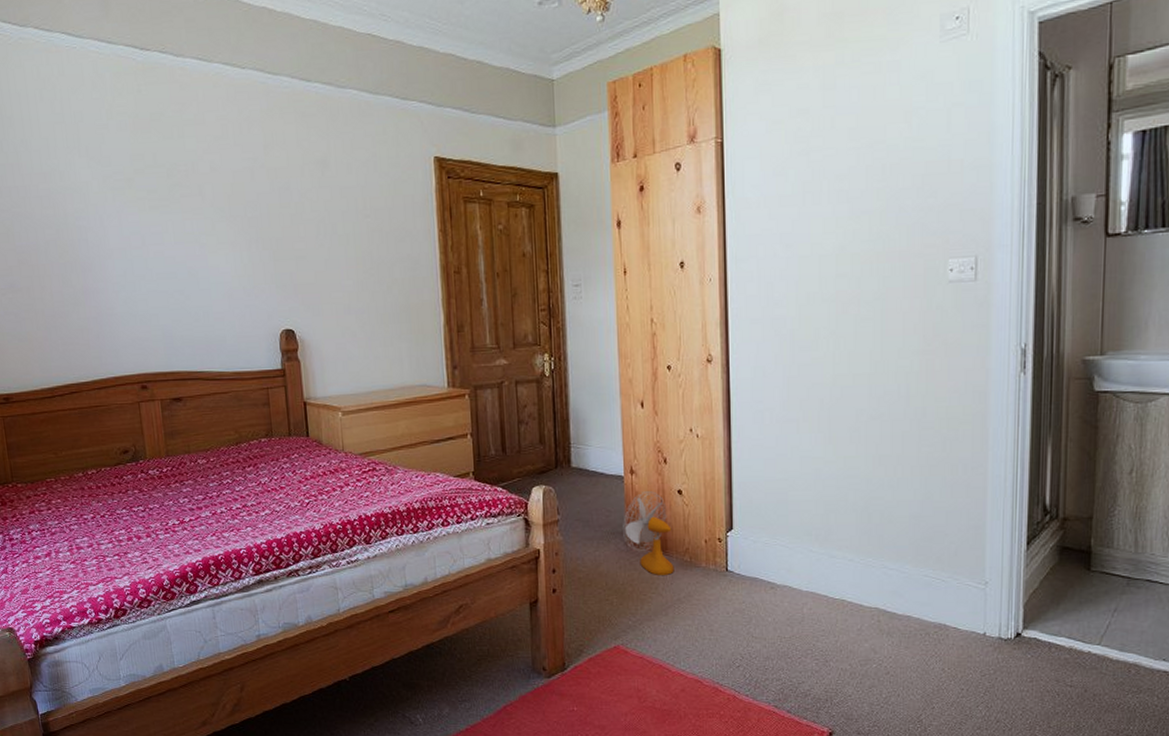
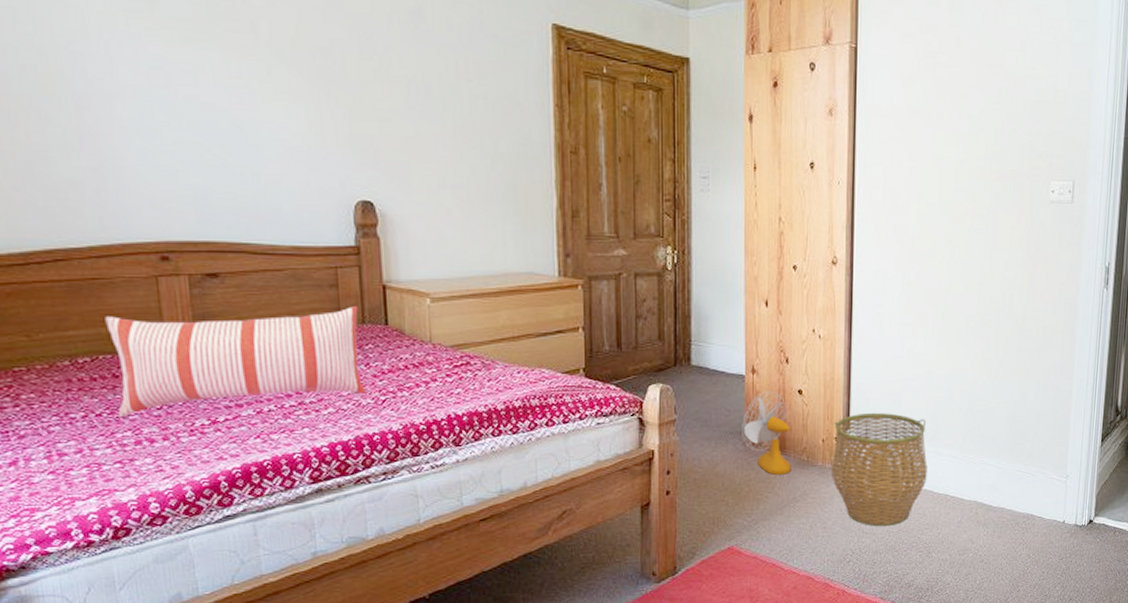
pillow: none [105,420,293,519] -> present [105,305,365,418]
basket: none [716,512,820,631] -> present [831,412,927,526]

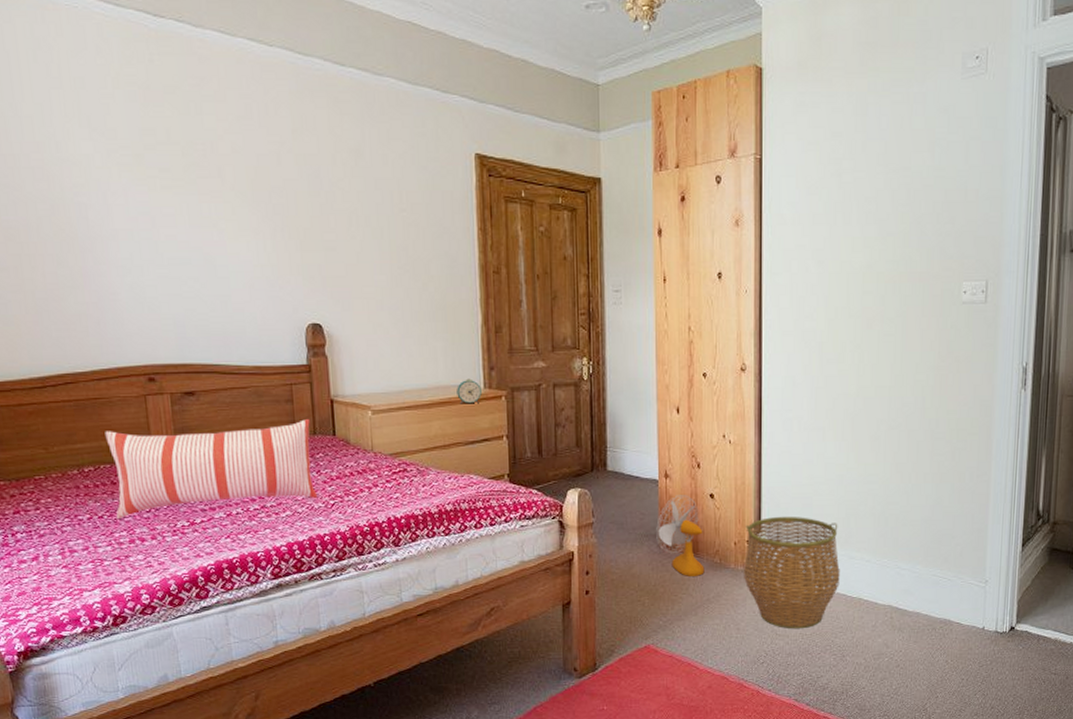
alarm clock: none [528,265,556,293] -> present [457,378,482,404]

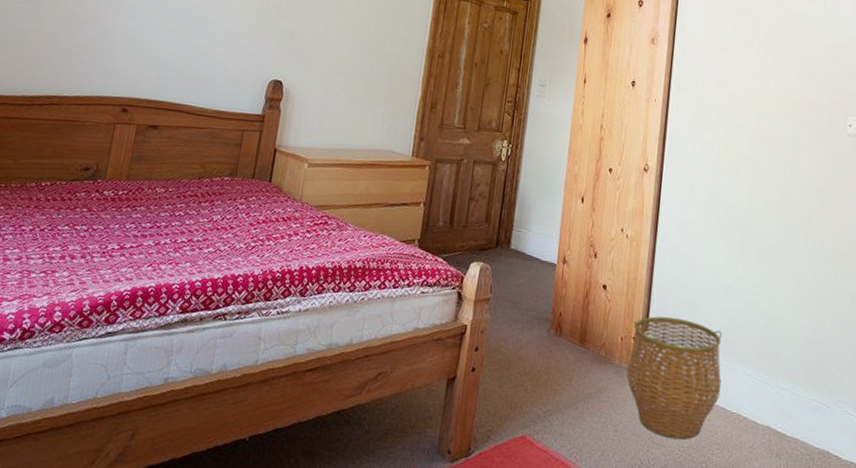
pillow: present [105,418,317,520] -> none [55,151,252,238]
alarm clock: present [457,378,482,404] -> none [386,145,409,170]
desk fan: present [656,495,705,576] -> none [547,281,593,368]

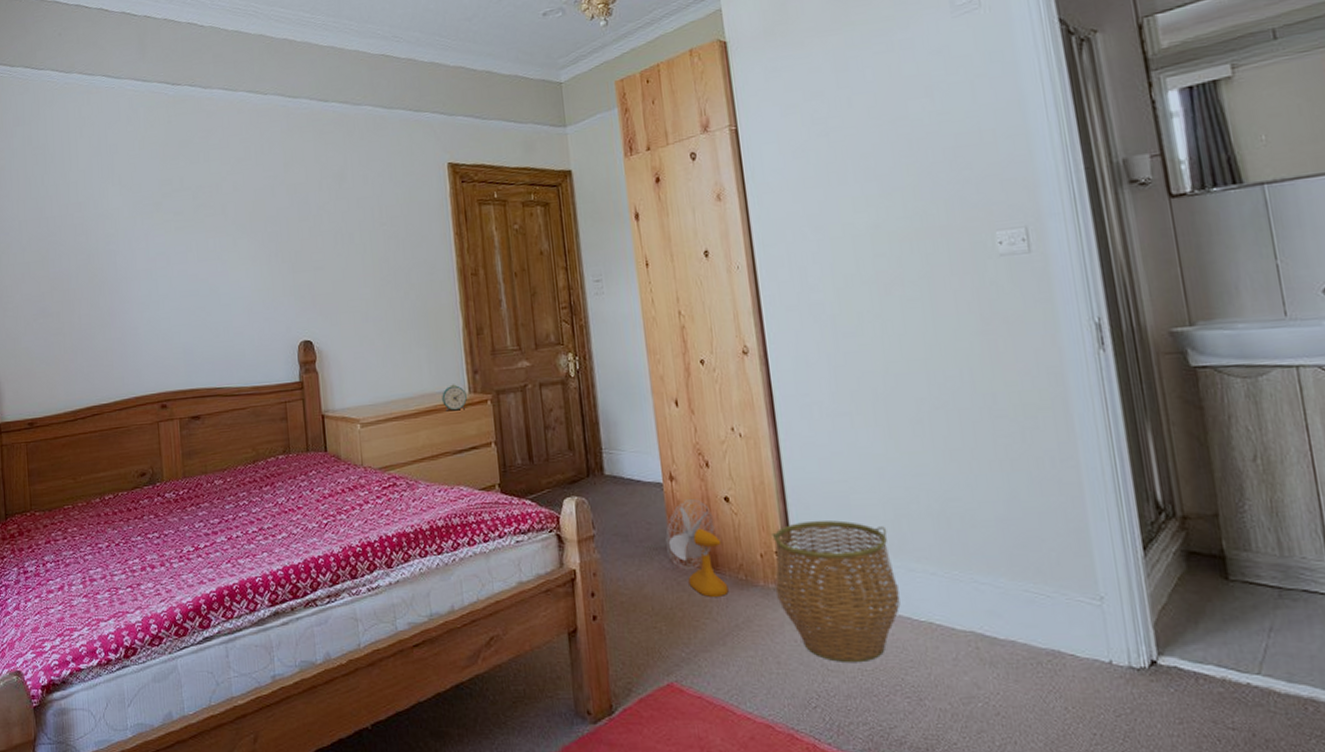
alarm clock: none [386,145,409,170] -> present [442,384,467,412]
desk fan: none [547,281,593,368] -> present [666,499,729,597]

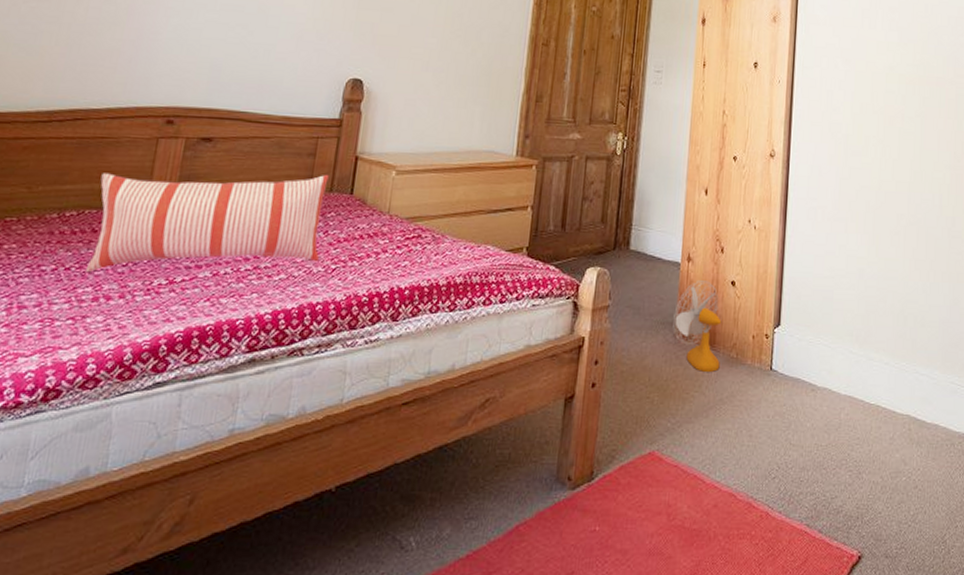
pillow: none [123,435,311,547] -> present [85,173,329,273]
alarm clock: present [442,384,467,412] -> none [487,145,513,172]
basket: present [771,520,901,662] -> none [760,309,858,437]

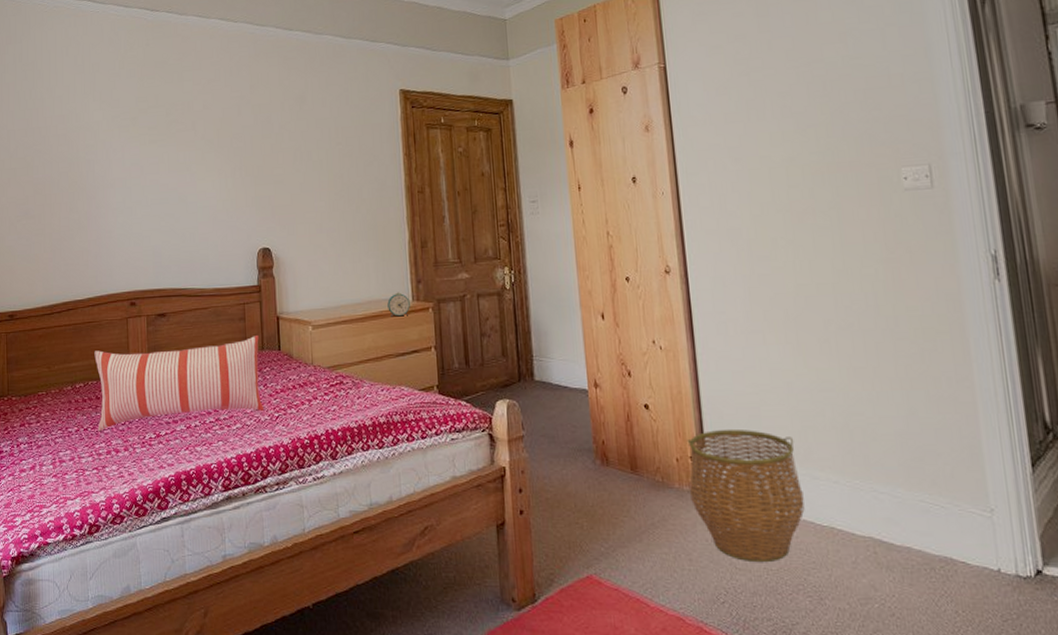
alarm clock: none [487,145,513,172] -> present [387,292,410,317]
desk fan: present [673,280,722,372] -> none [589,406,646,496]
basket: none [760,309,858,437] -> present [687,428,805,562]

